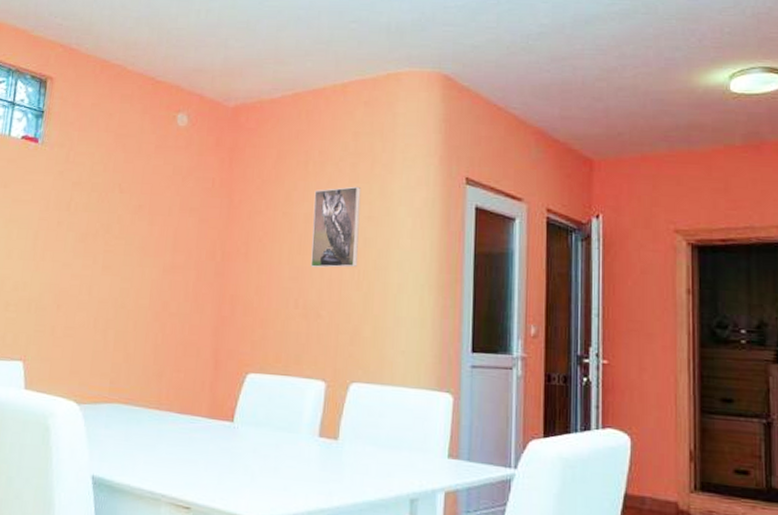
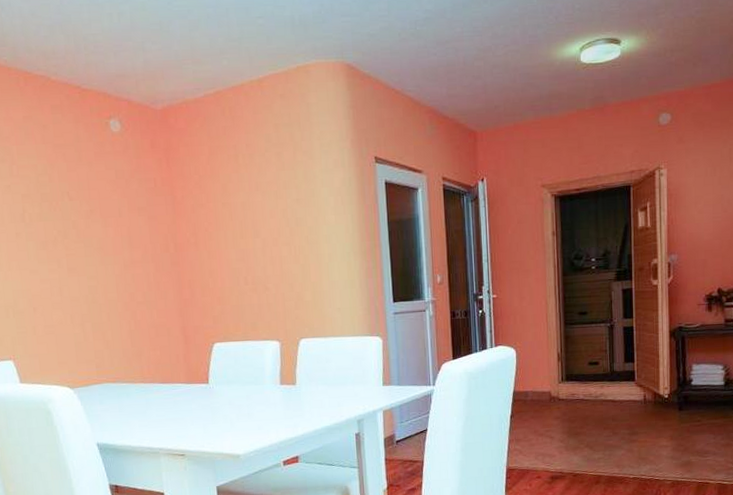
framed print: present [310,186,362,268] -> none [247,173,292,249]

